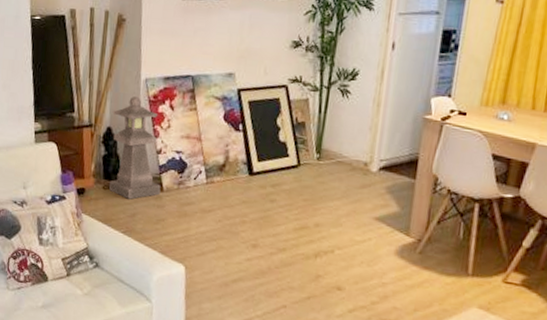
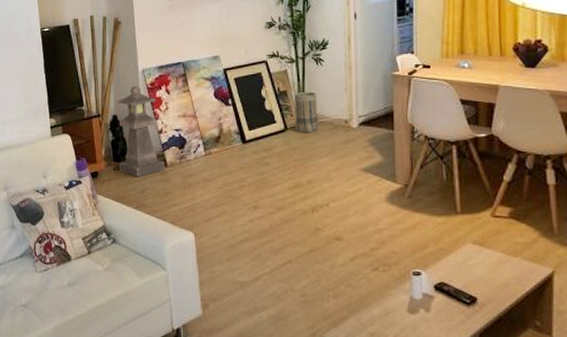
basket: none [309,125,338,172] -> present [294,91,319,133]

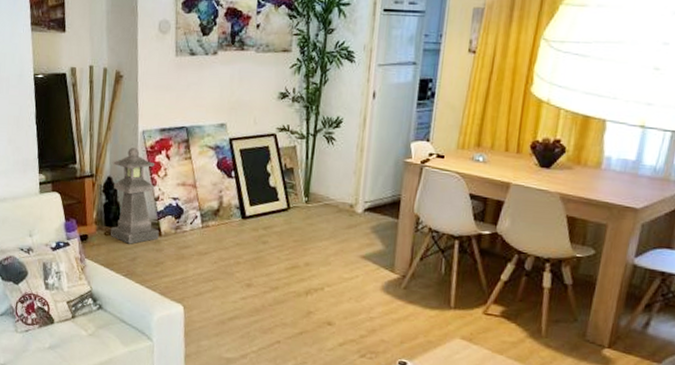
basket: present [294,91,319,133] -> none [298,170,324,215]

